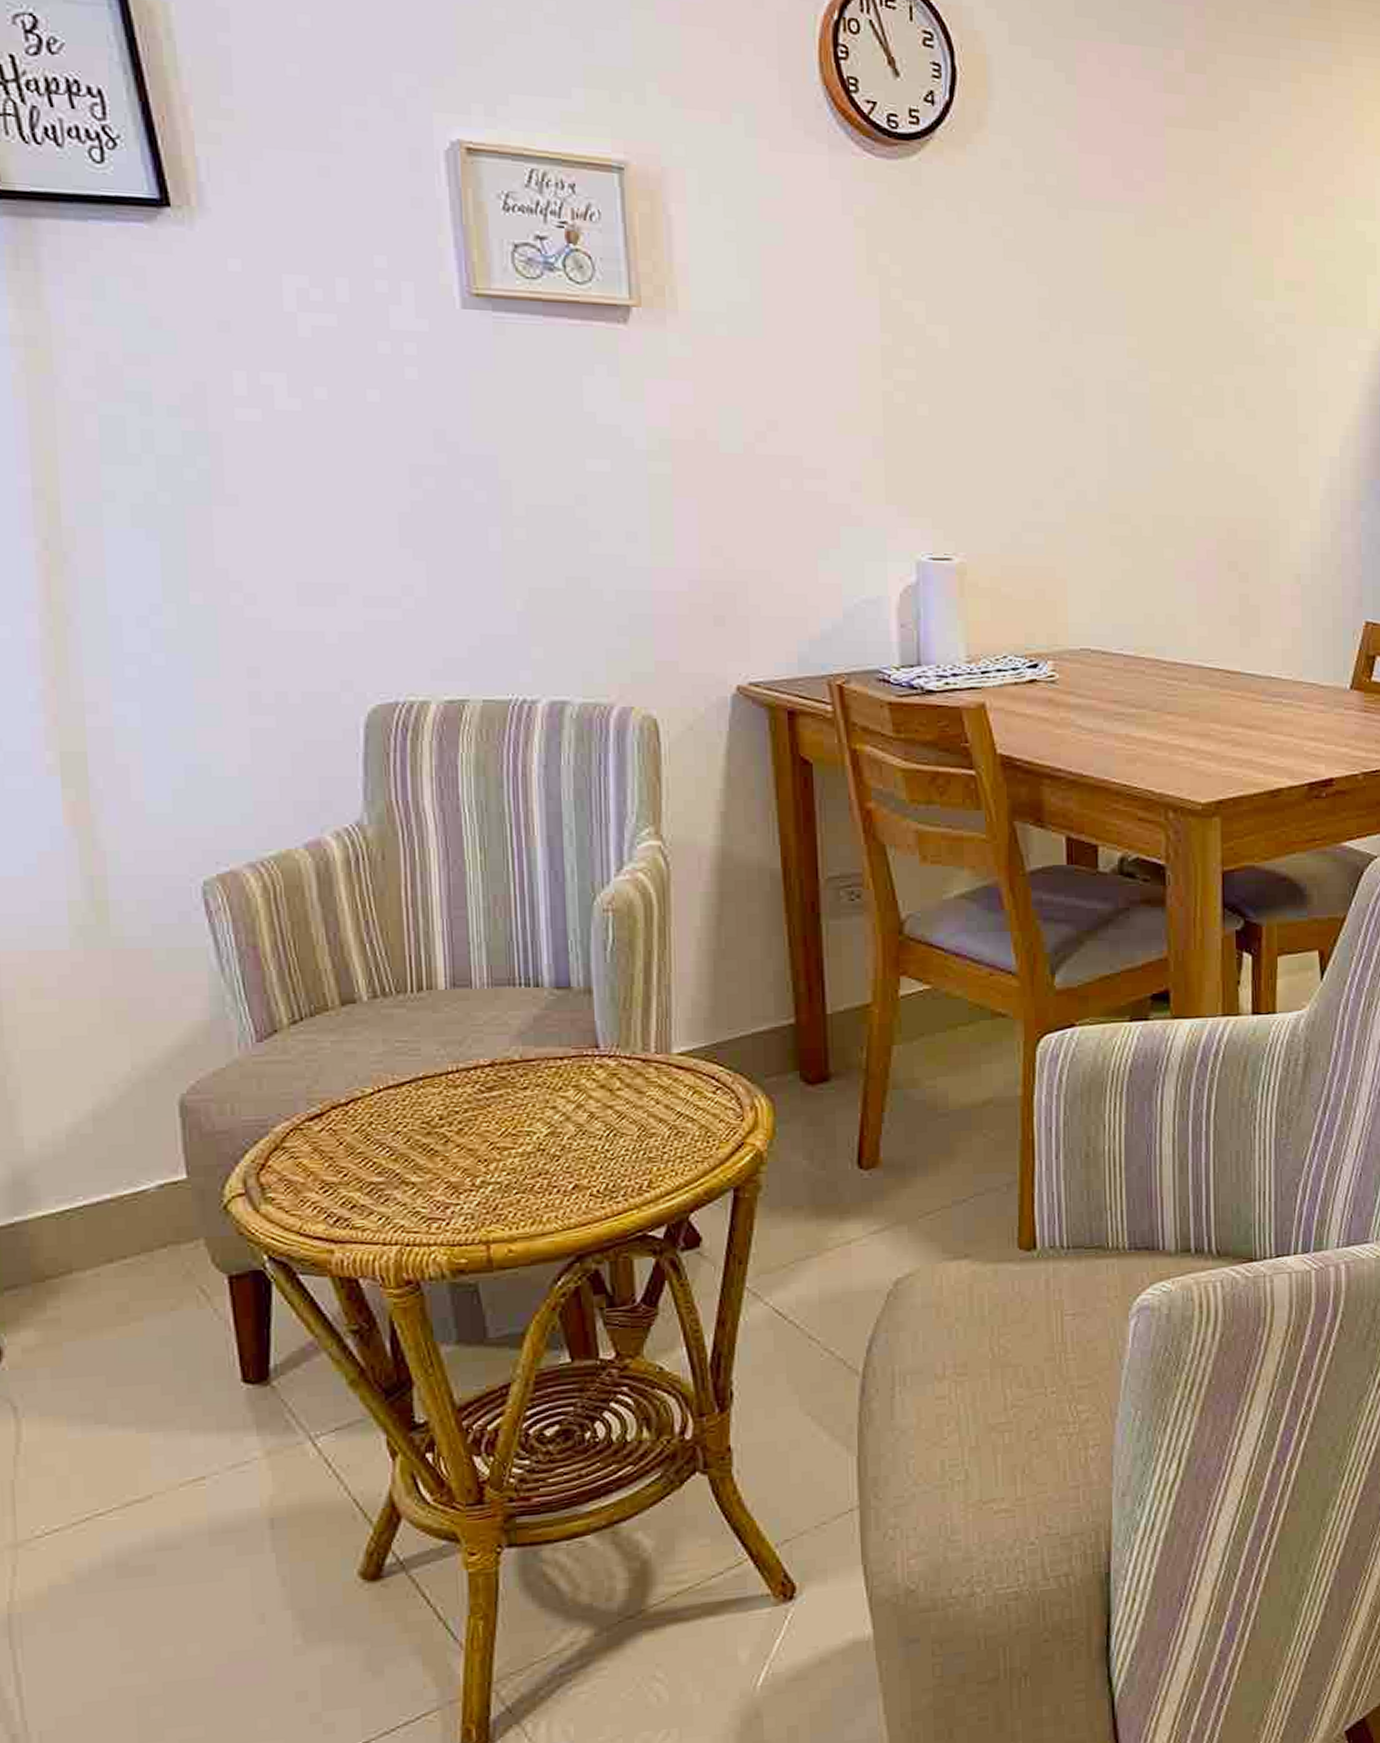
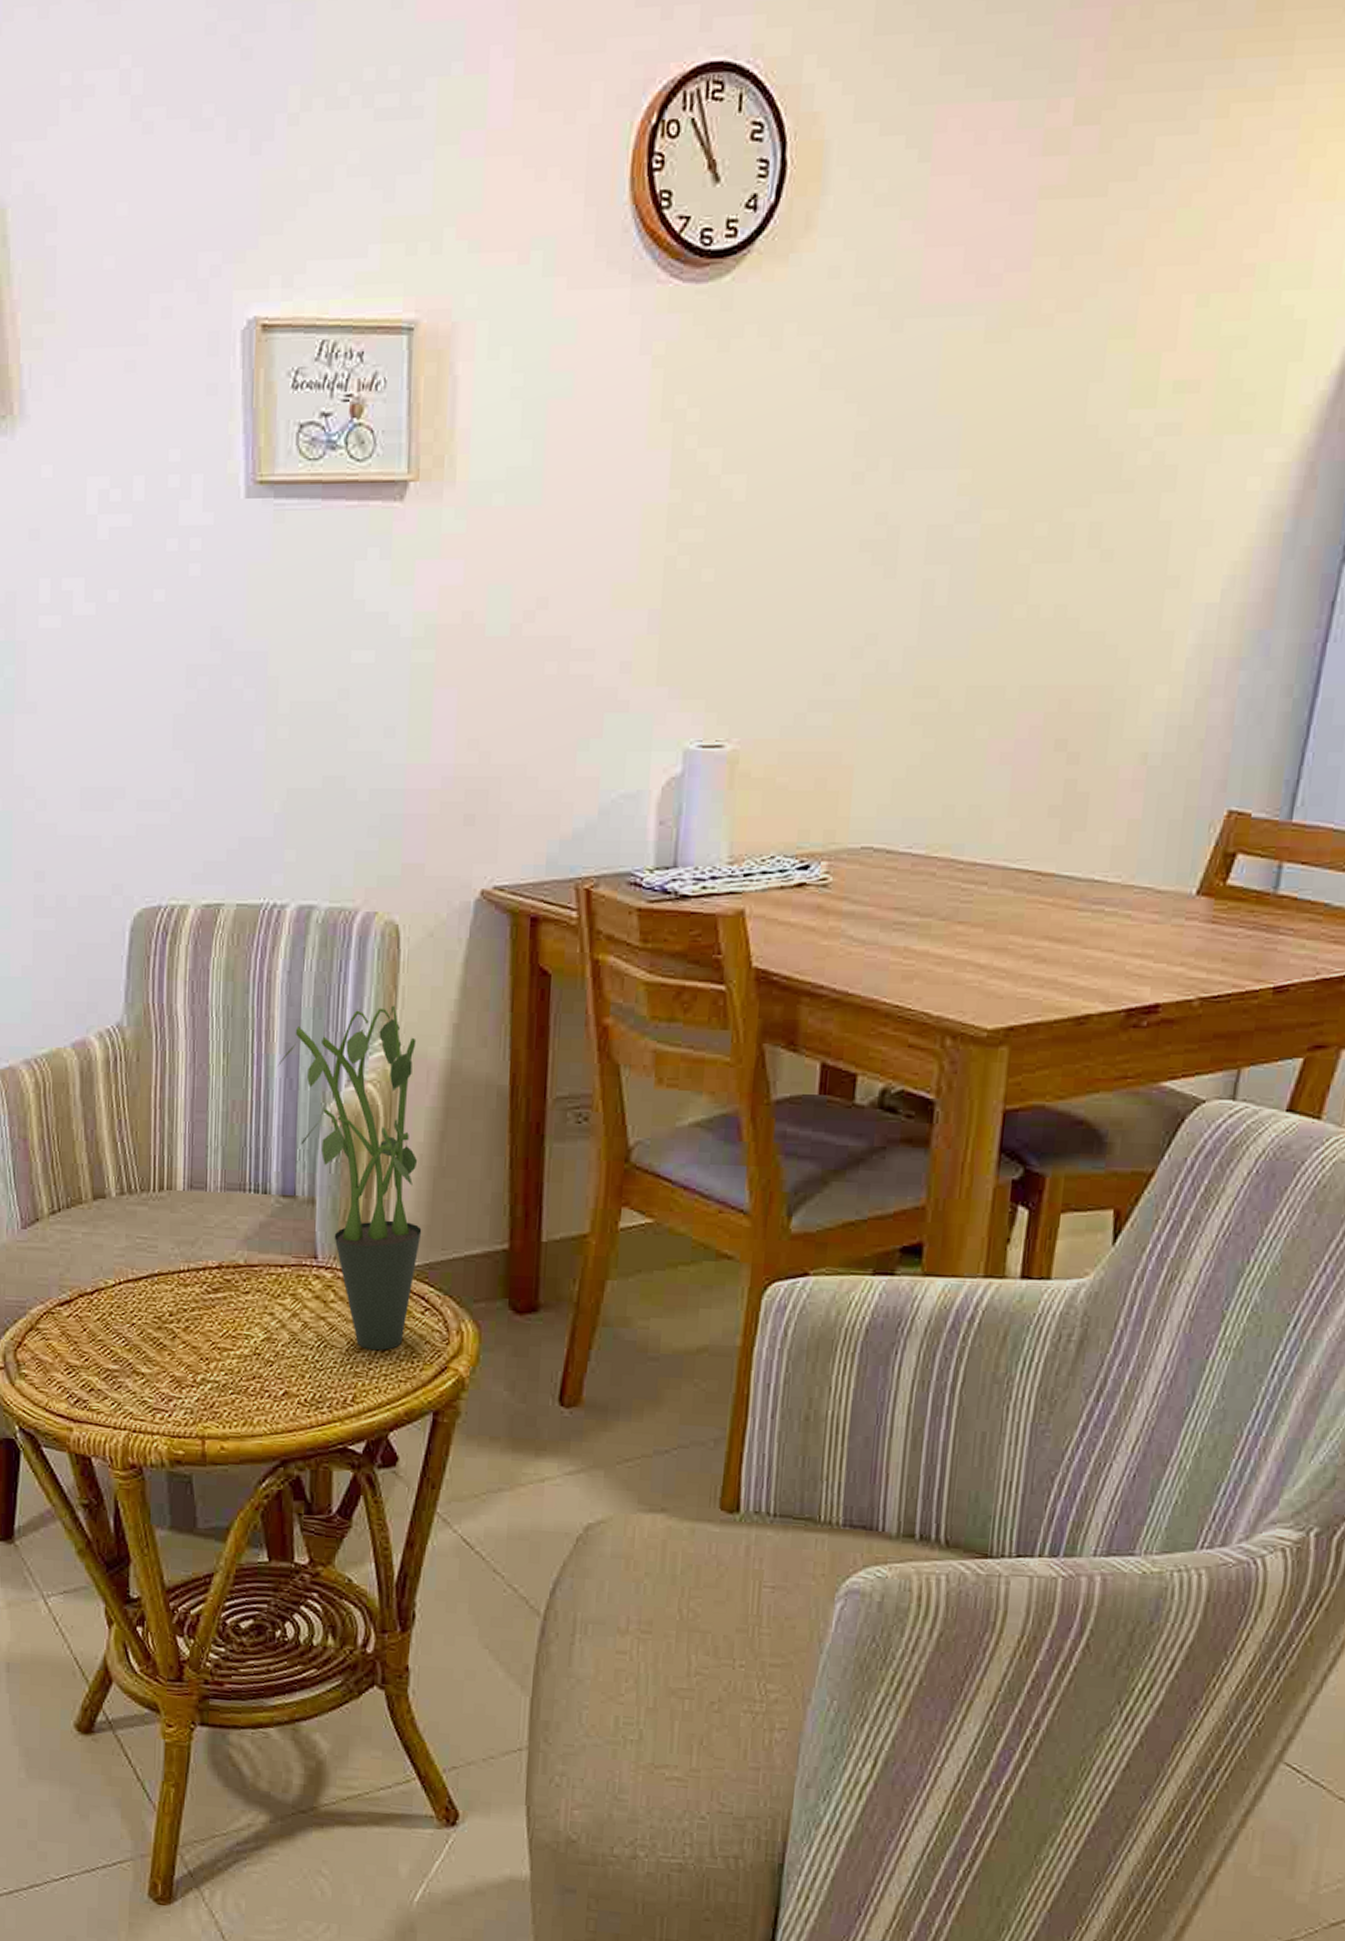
potted plant: none [541,796,706,1133] -> present [278,1005,422,1350]

